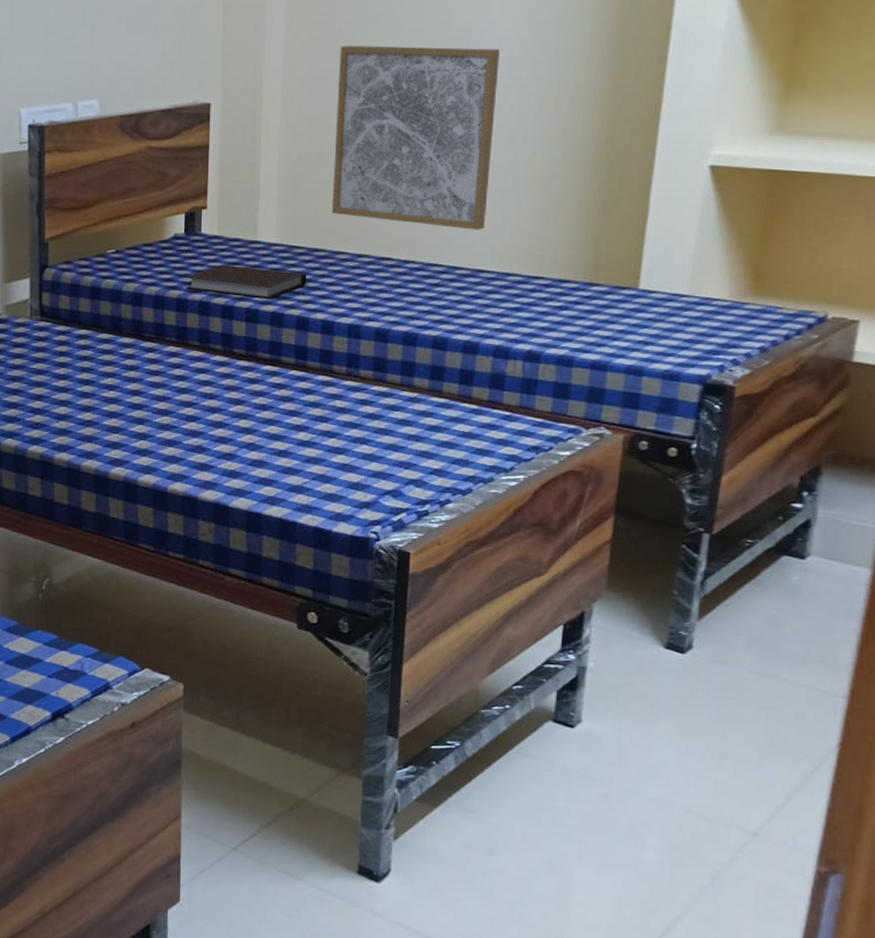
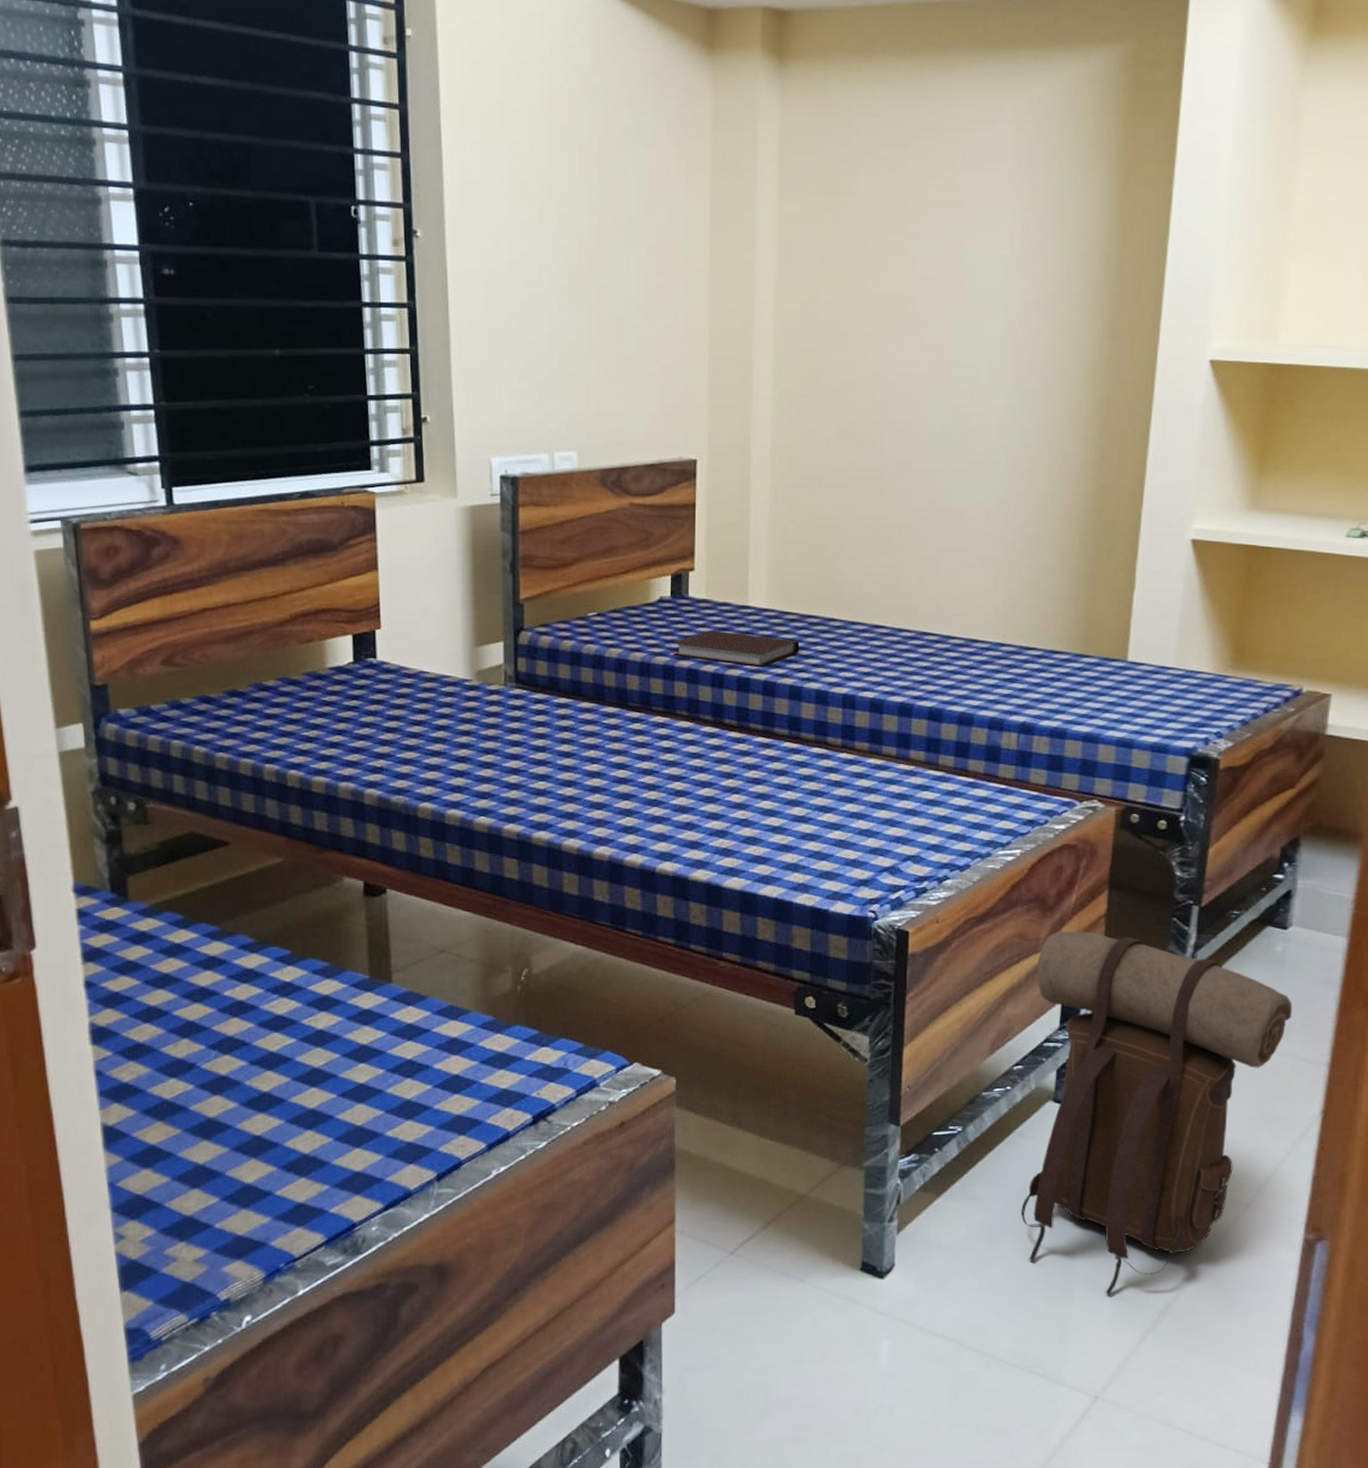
wall art: present [331,45,500,231] -> none [823,404,989,600]
backpack: none [518,556,810,914] -> present [1021,931,1293,1295]

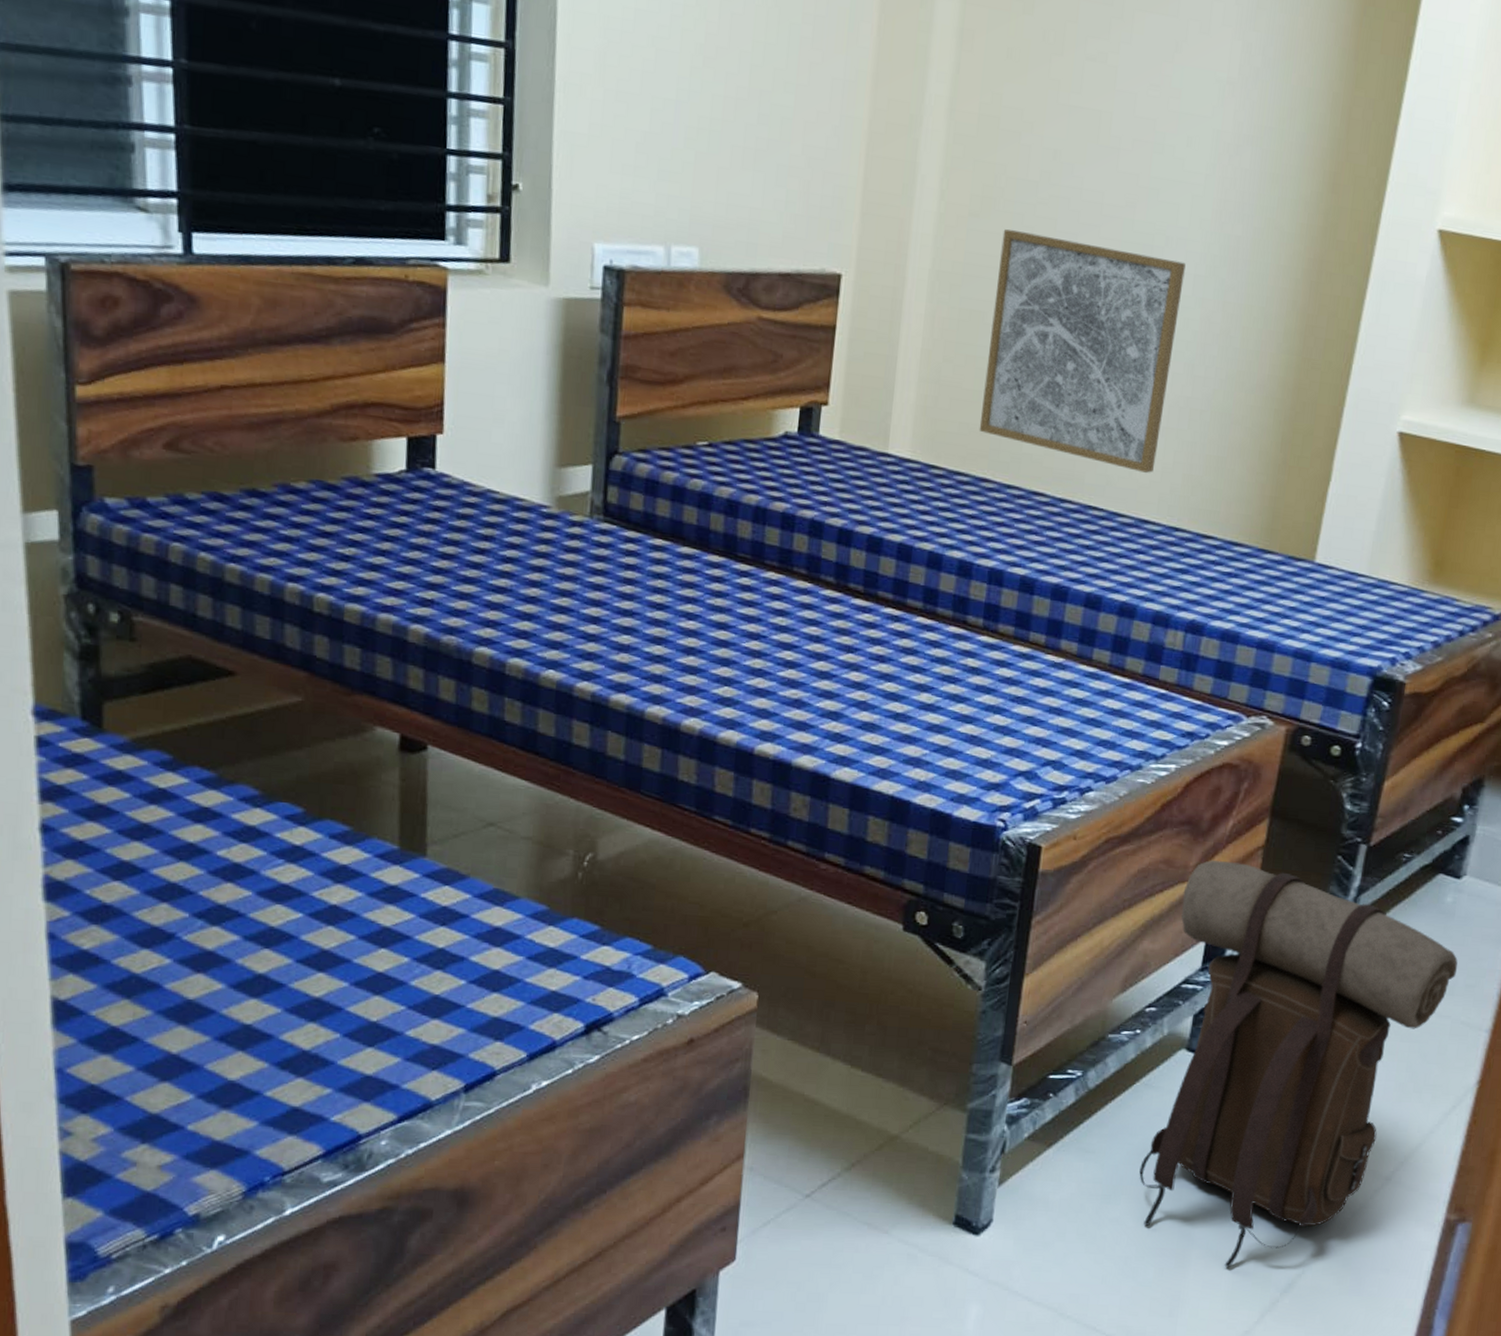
notebook: present [672,630,800,667] -> none [794,477,945,527]
wall art: none [823,404,989,600] -> present [979,229,1186,474]

